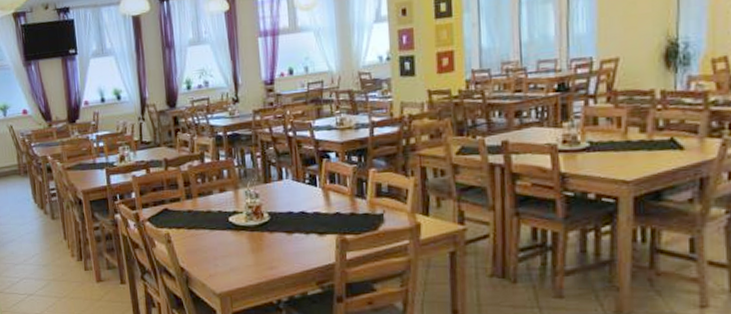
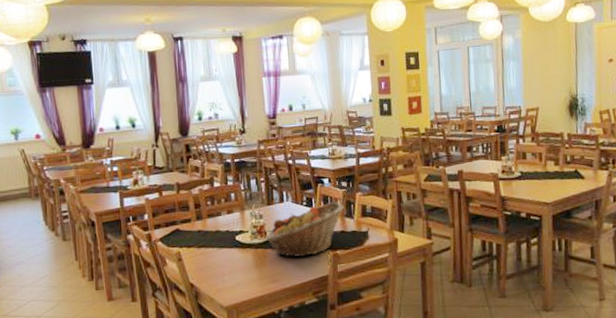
fruit basket: none [262,179,355,243] -> present [266,202,345,258]

